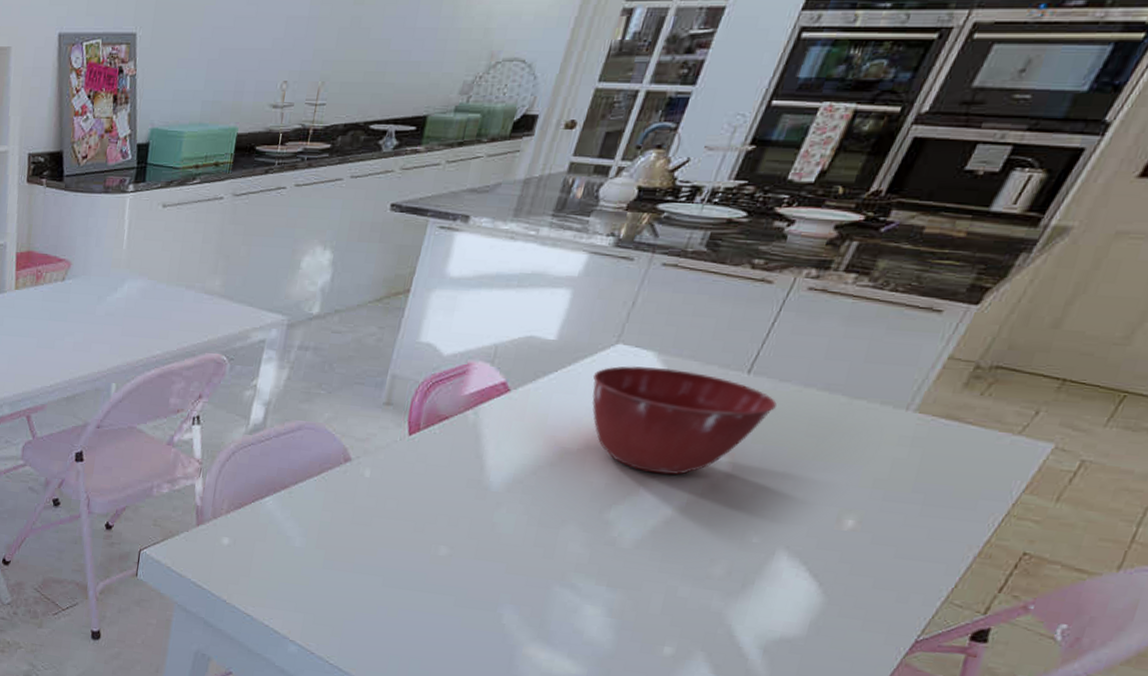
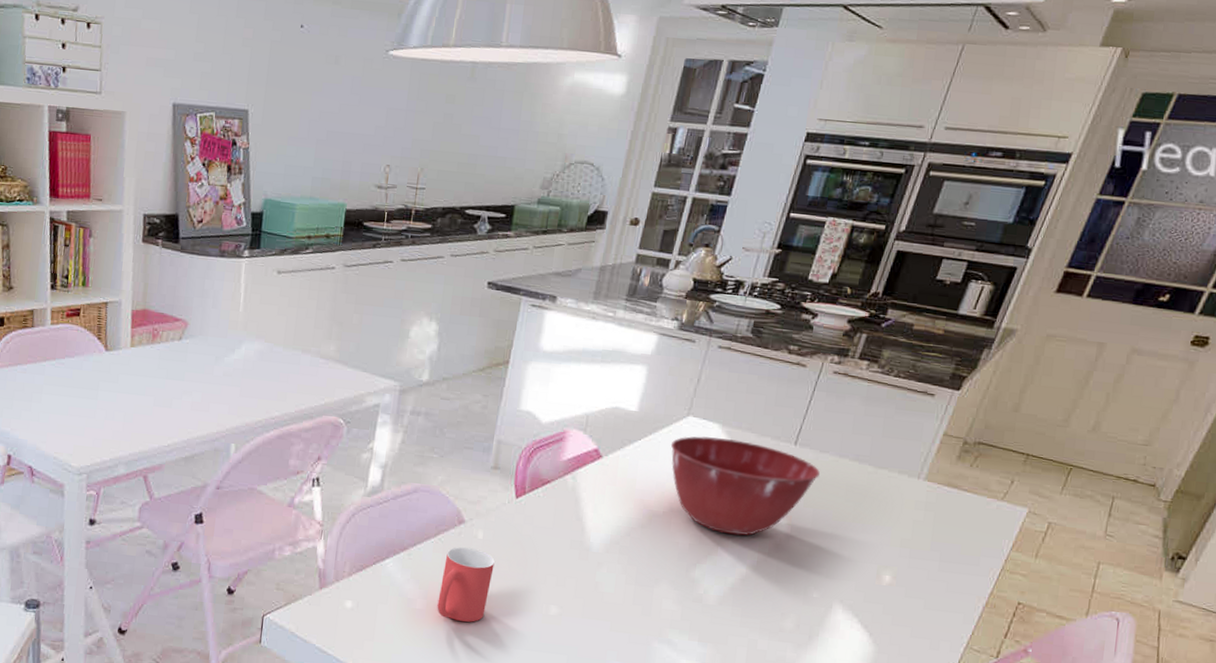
mug: none [317,485,382,561] -> present [437,546,495,622]

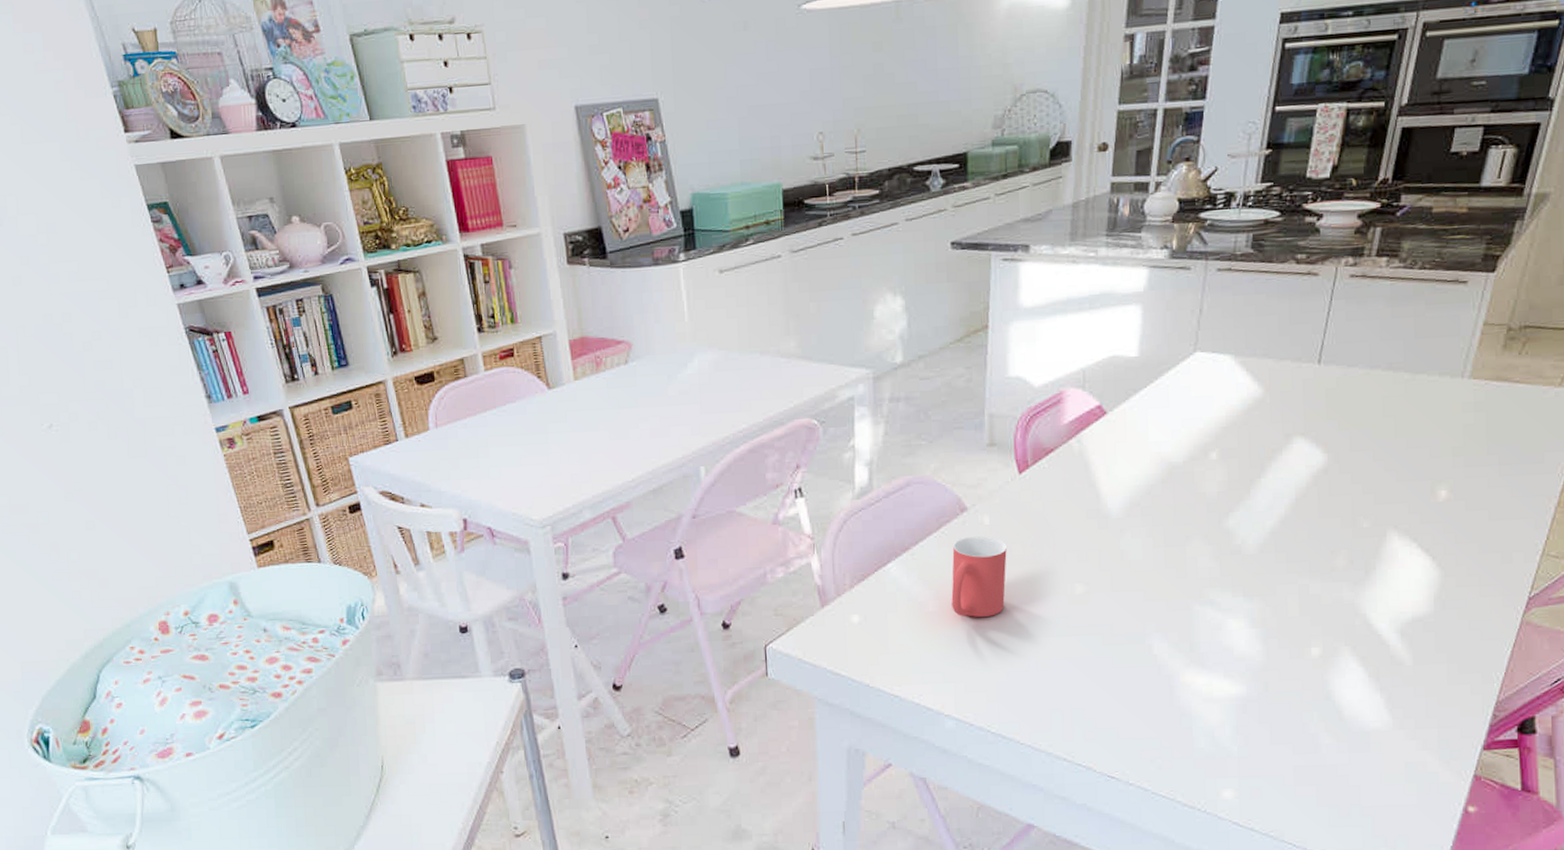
mixing bowl: present [670,436,820,536] -> none [1180,369,1351,474]

